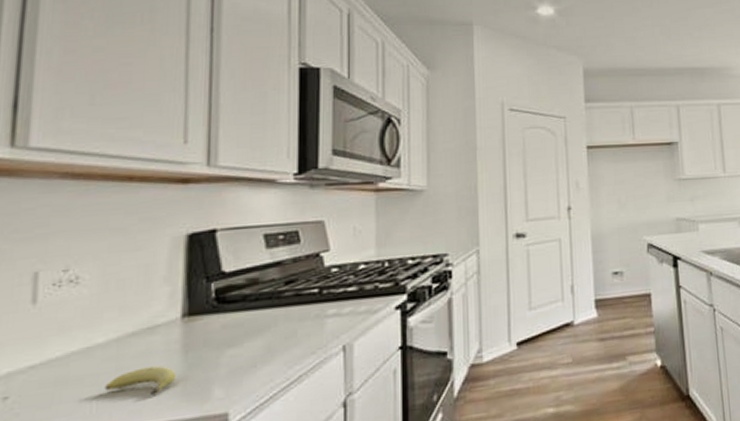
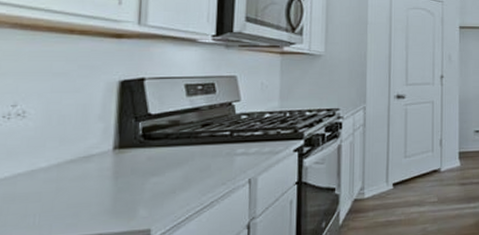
fruit: present [104,366,177,397] -> none [46,188,108,213]

